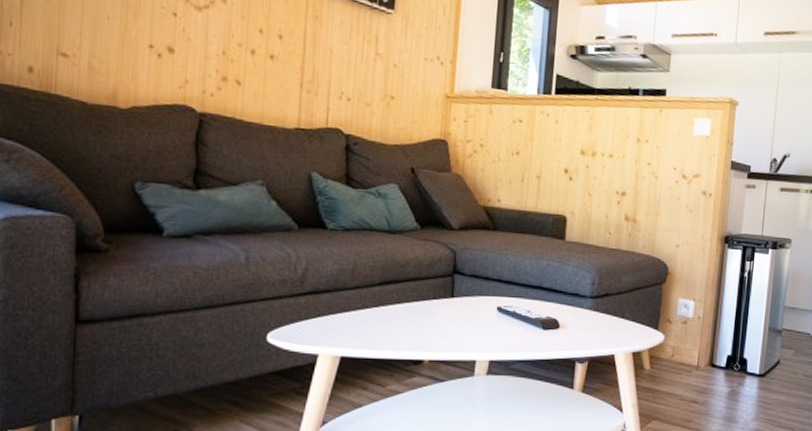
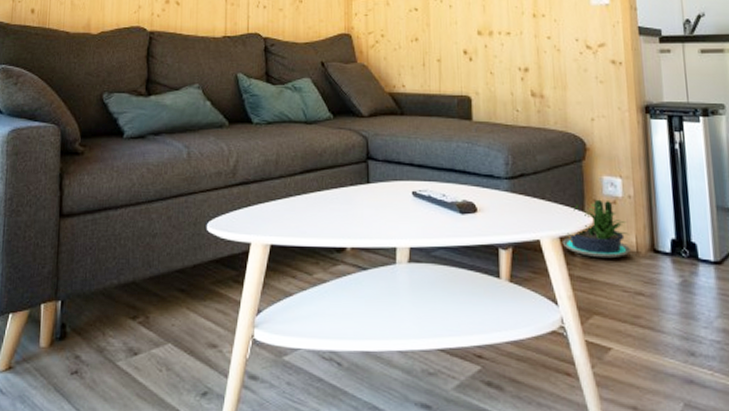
potted plant: none [634,319,693,372] -> present [562,199,630,259]

